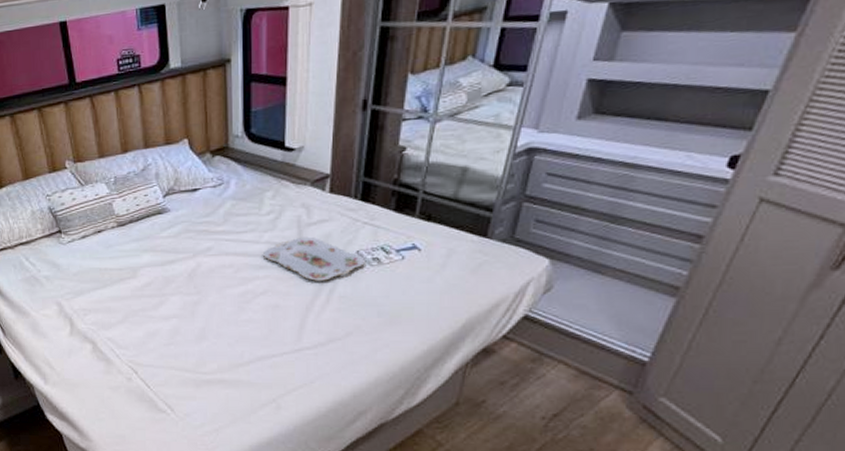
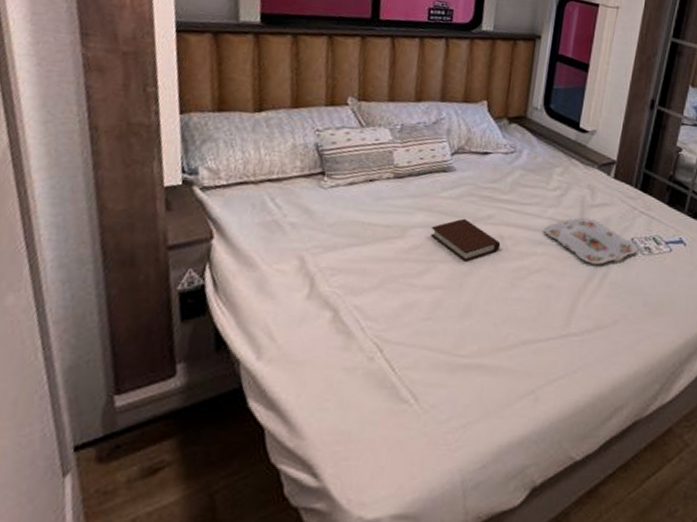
book: none [157,254,223,292] -> present [430,218,501,262]

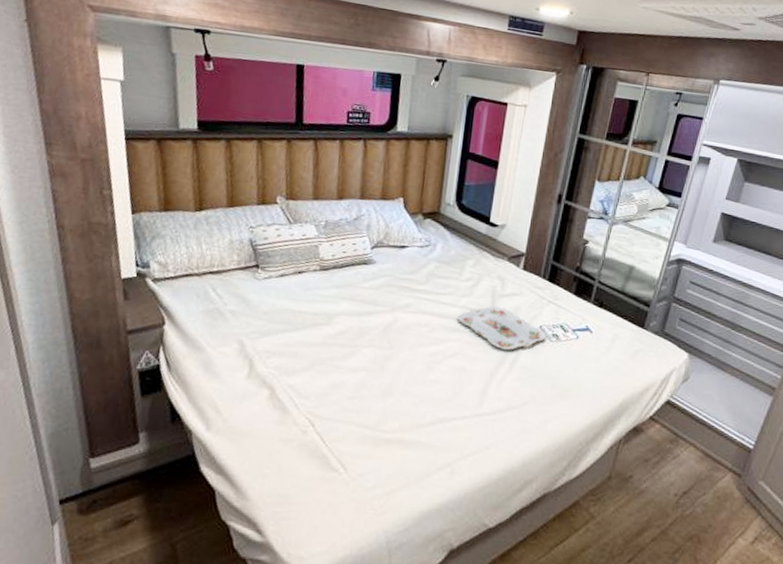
book: present [430,218,501,262] -> none [354,307,418,347]

